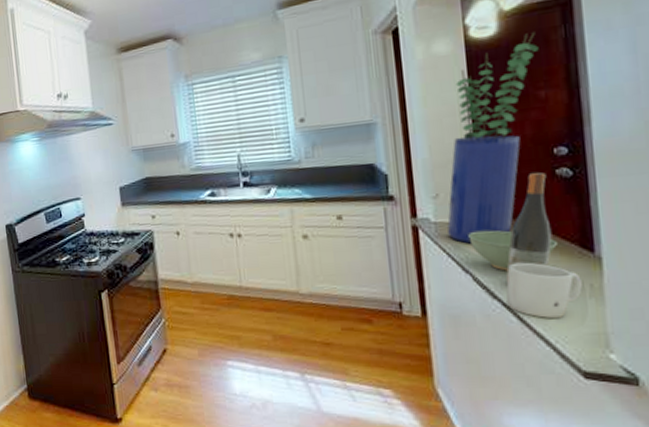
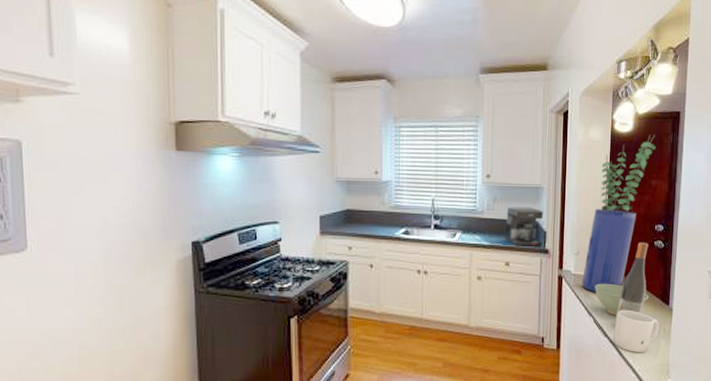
coffee maker: none [330,148,385,196] -> present [504,207,544,246]

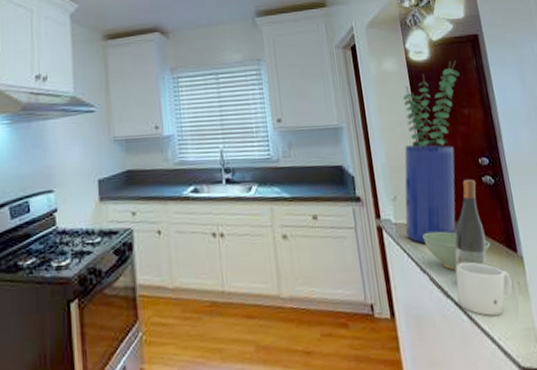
coffee maker: present [504,207,544,246] -> none [305,150,353,196]

